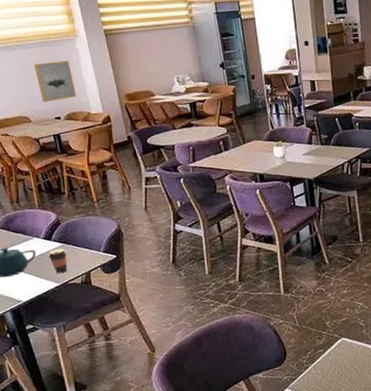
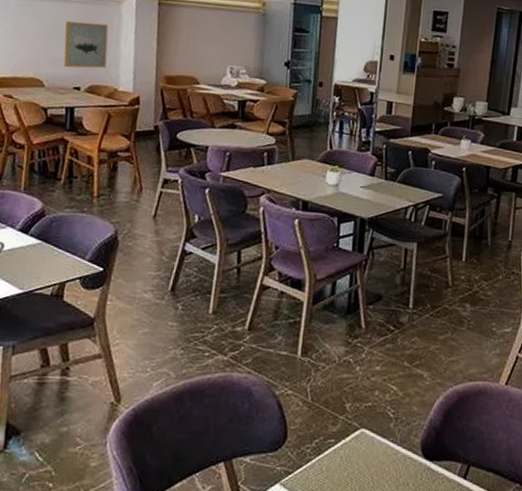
coffee cup: present [48,248,68,273] -> none [18,245,44,278]

